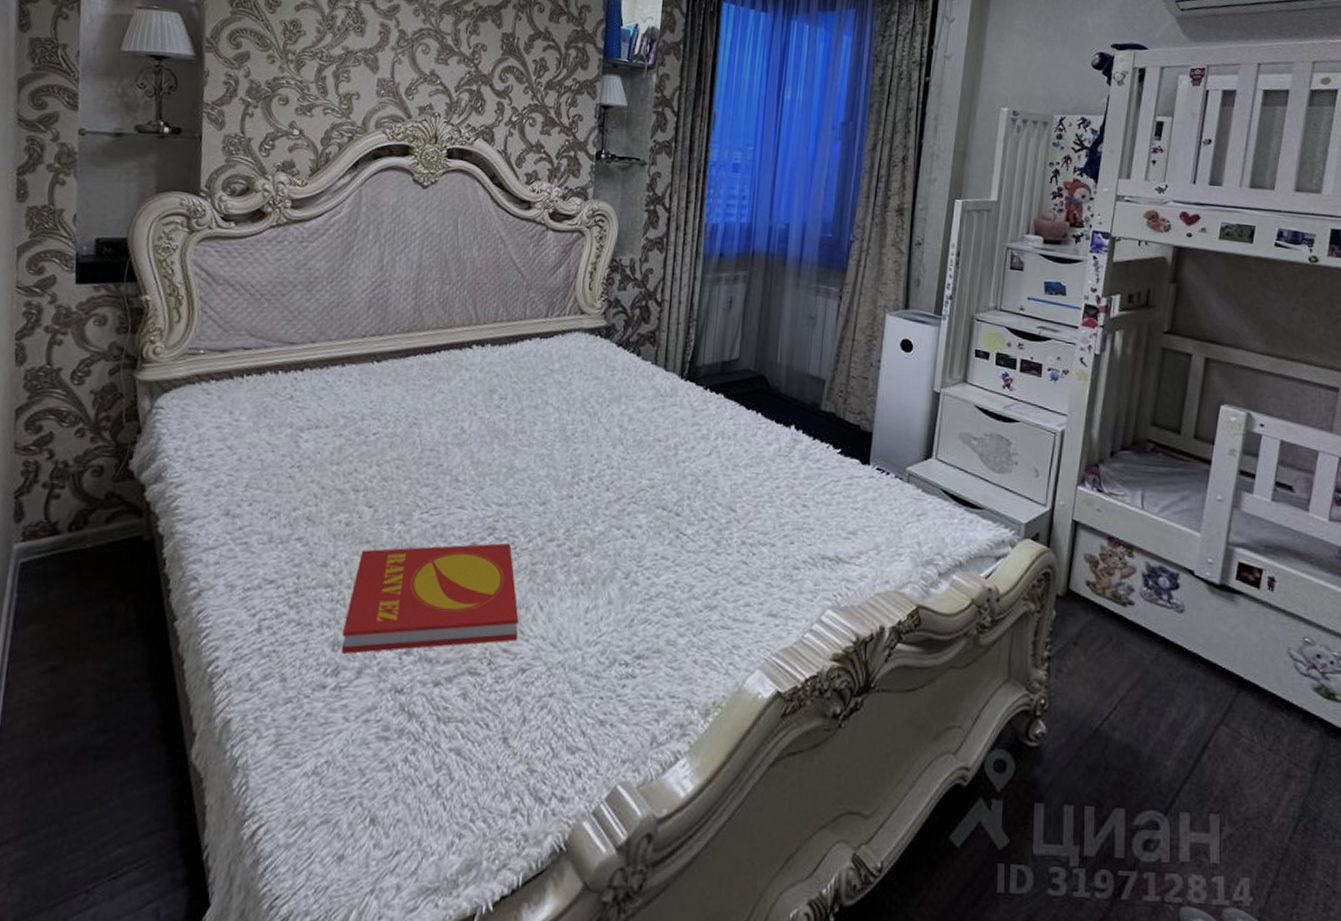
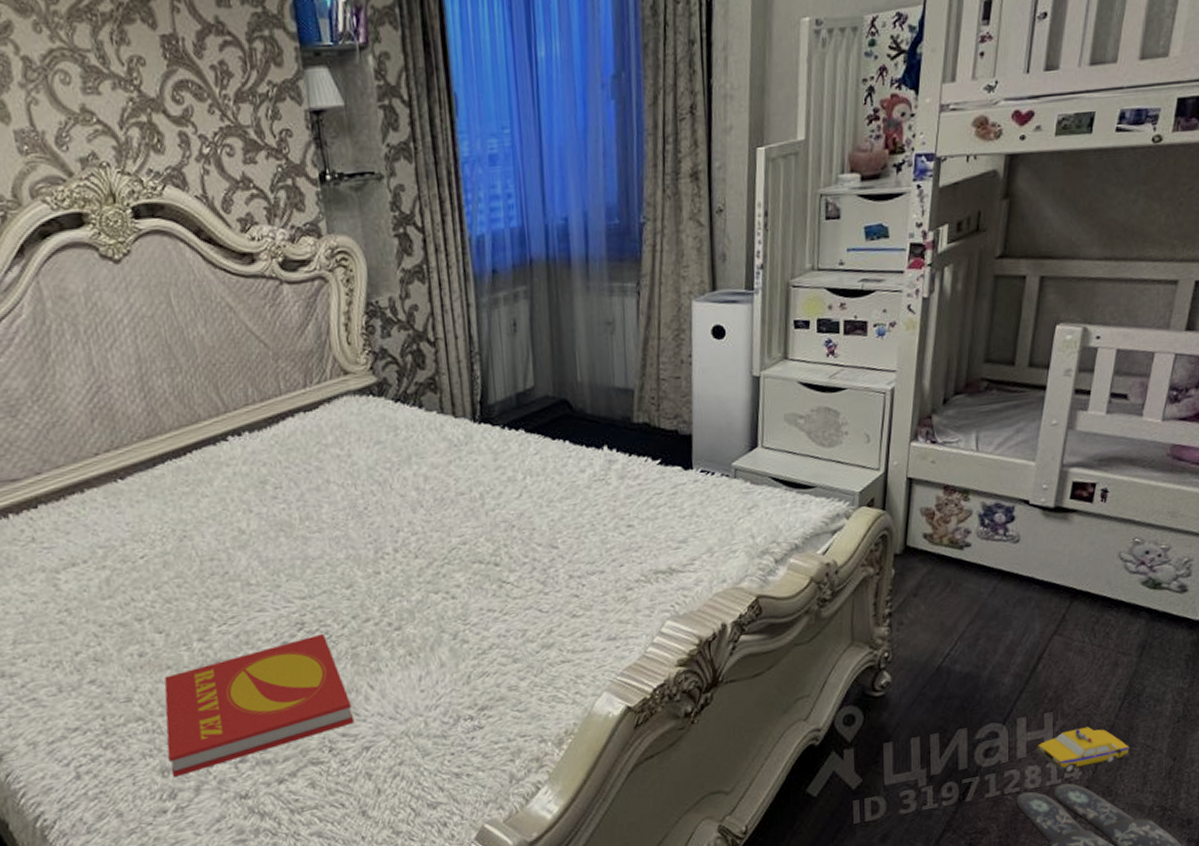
toy car: none [1201,842,1306,897] -> present [1036,726,1129,774]

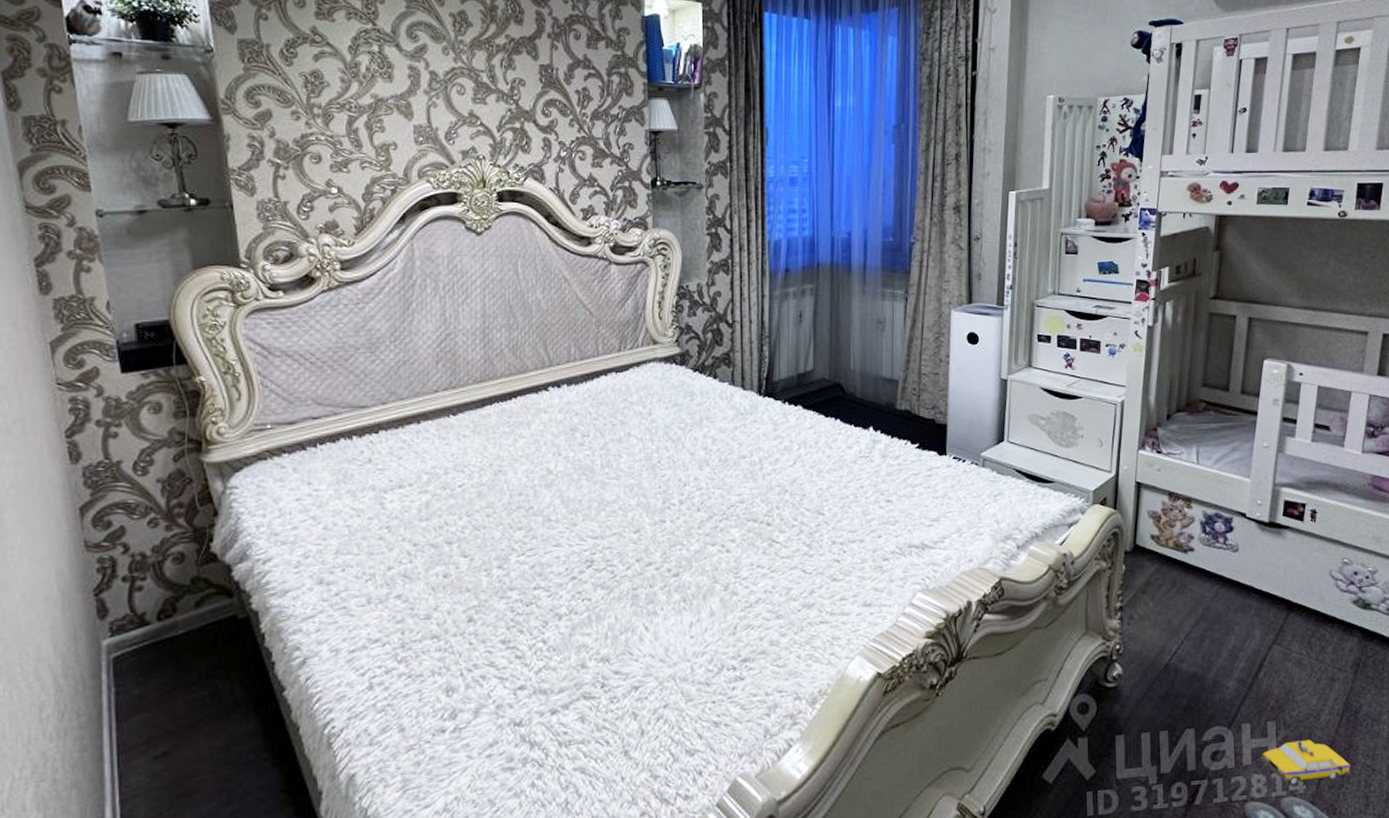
book: present [164,633,355,777] -> none [455,572,628,697]

